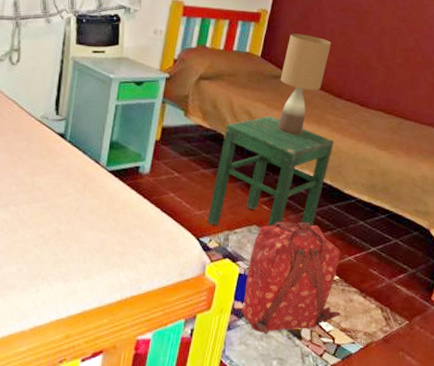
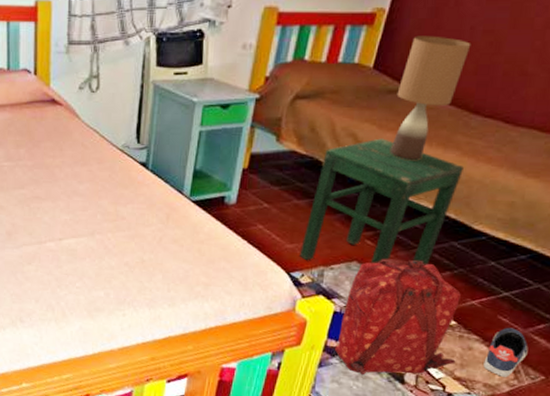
sneaker: none [362,279,394,325] -> present [483,327,528,377]

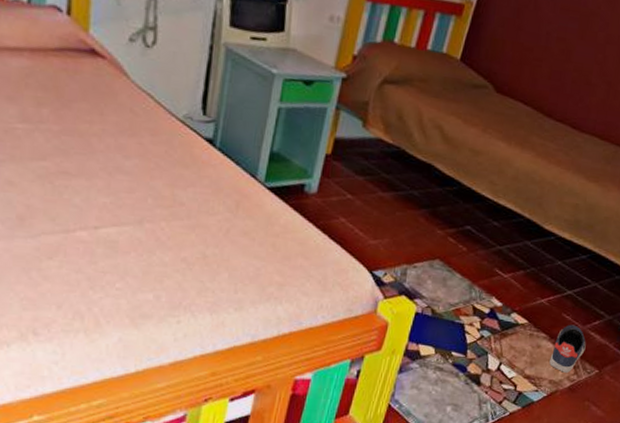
stool: present [299,138,465,265] -> none [382,133,539,264]
backpack: present [335,258,461,376] -> none [416,257,532,379]
table lamp: present [389,36,471,161] -> none [473,33,547,159]

